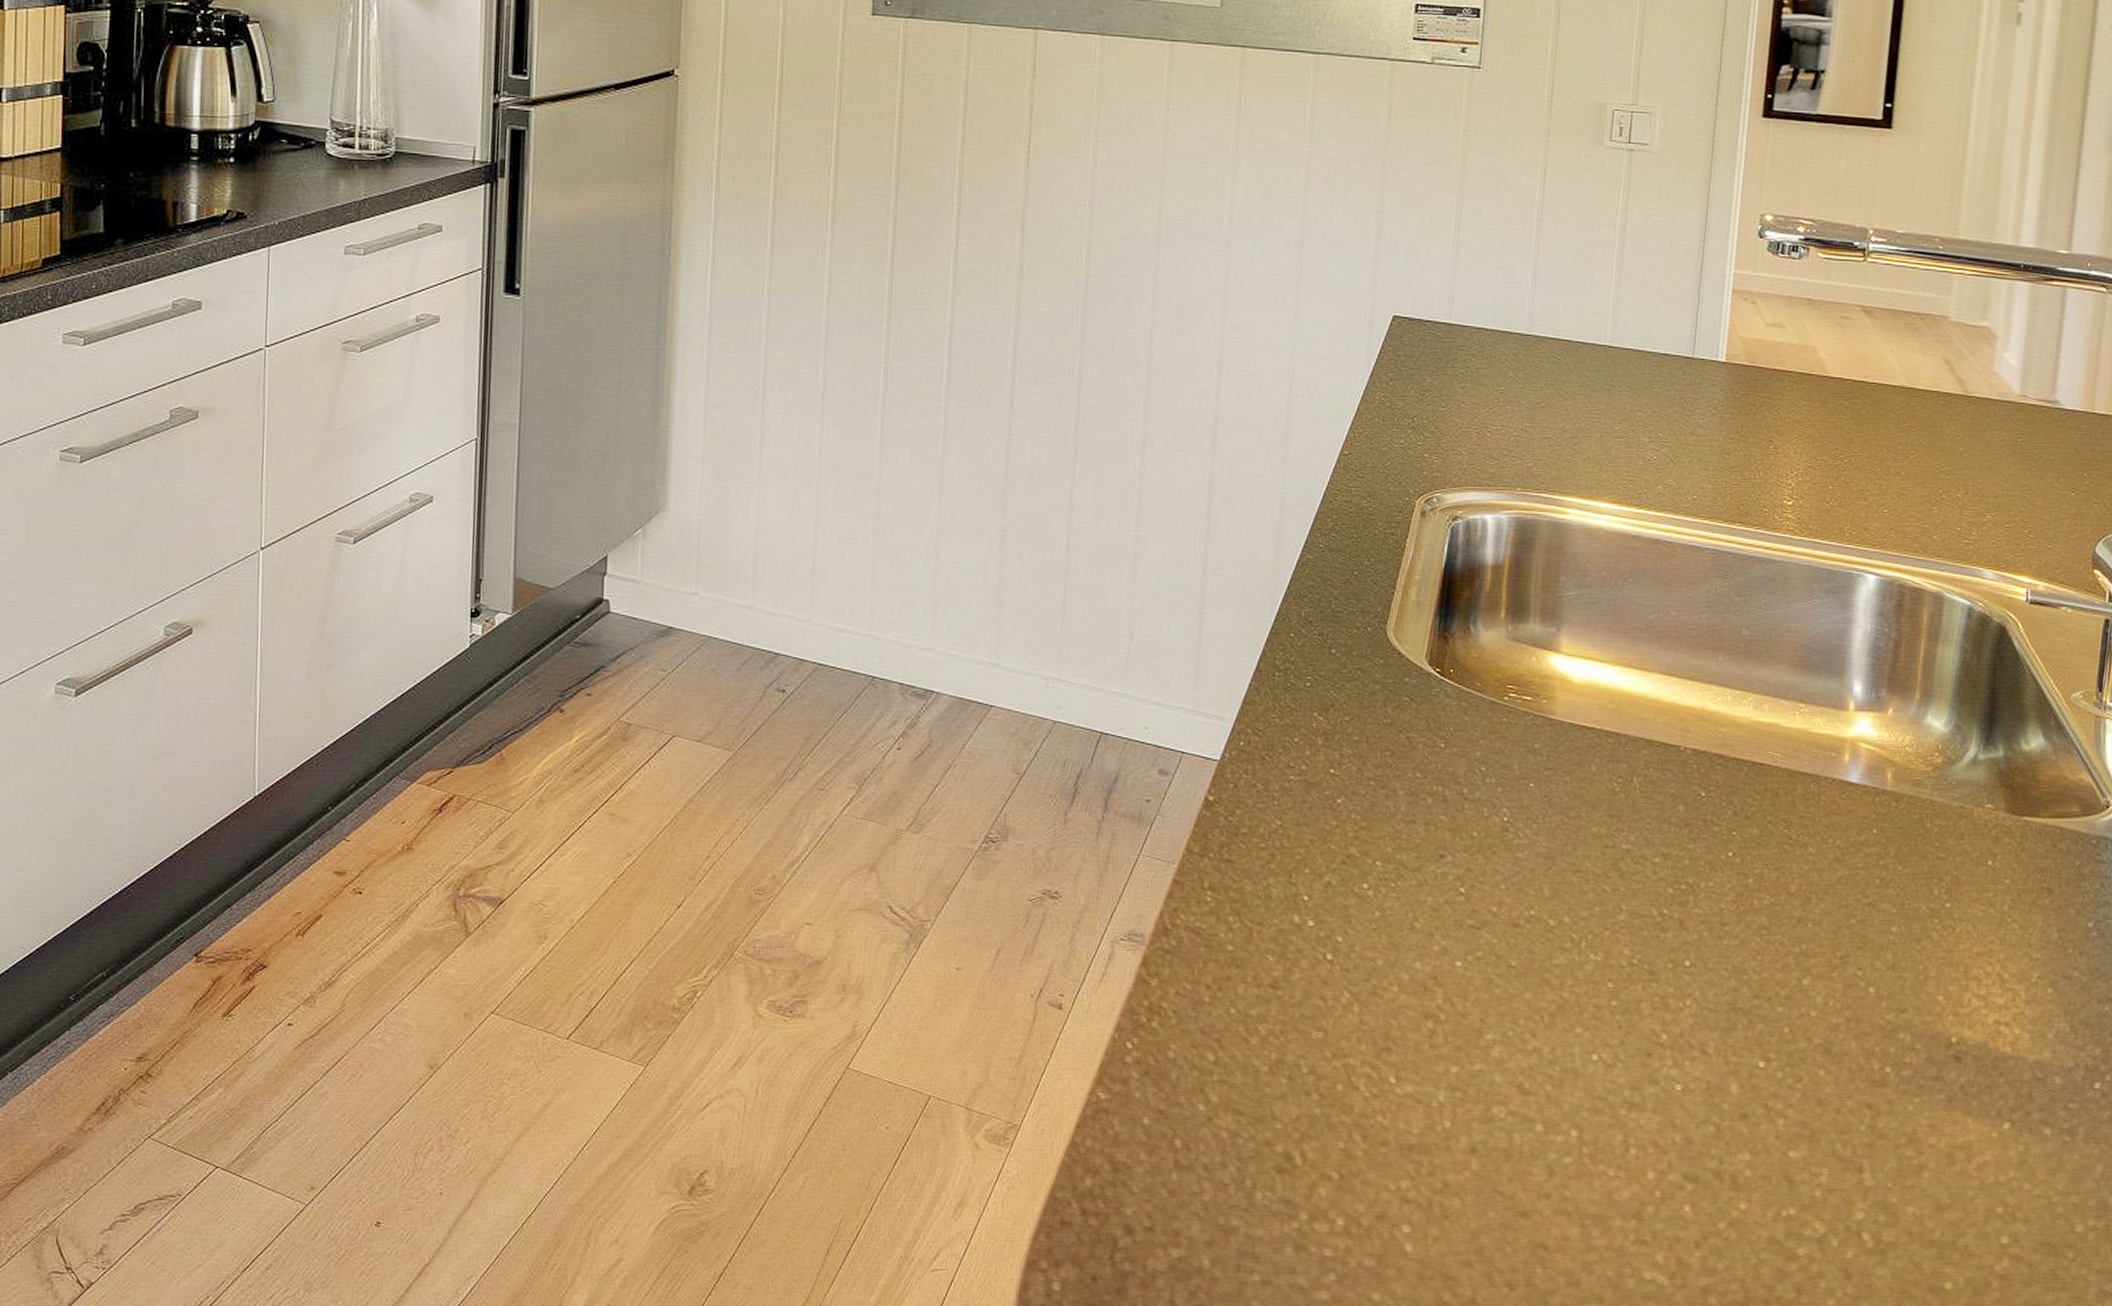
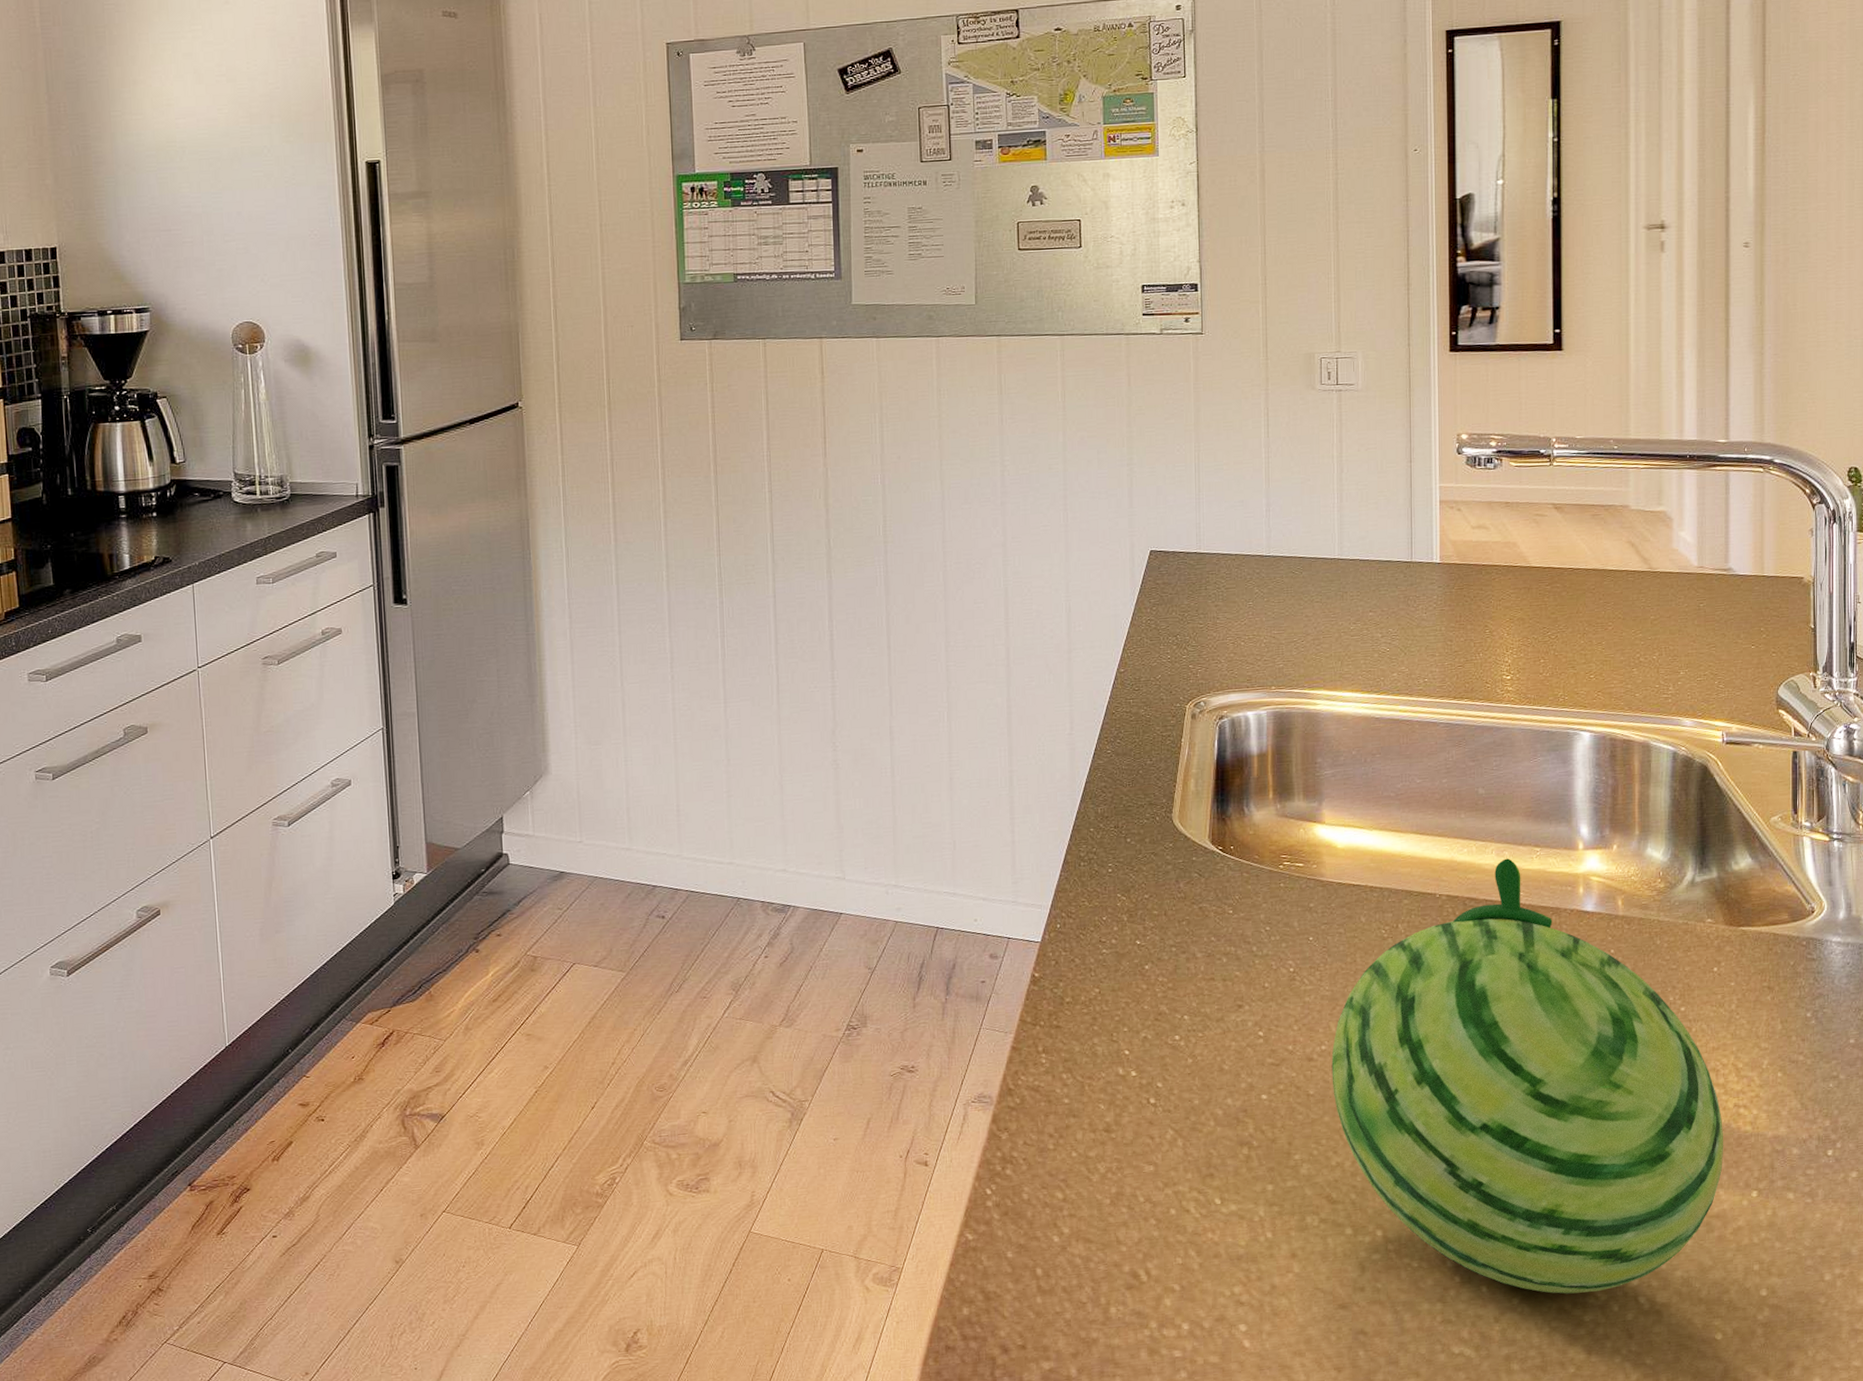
fruit: none [1538,713,1979,1222] -> present [1331,858,1724,1294]

